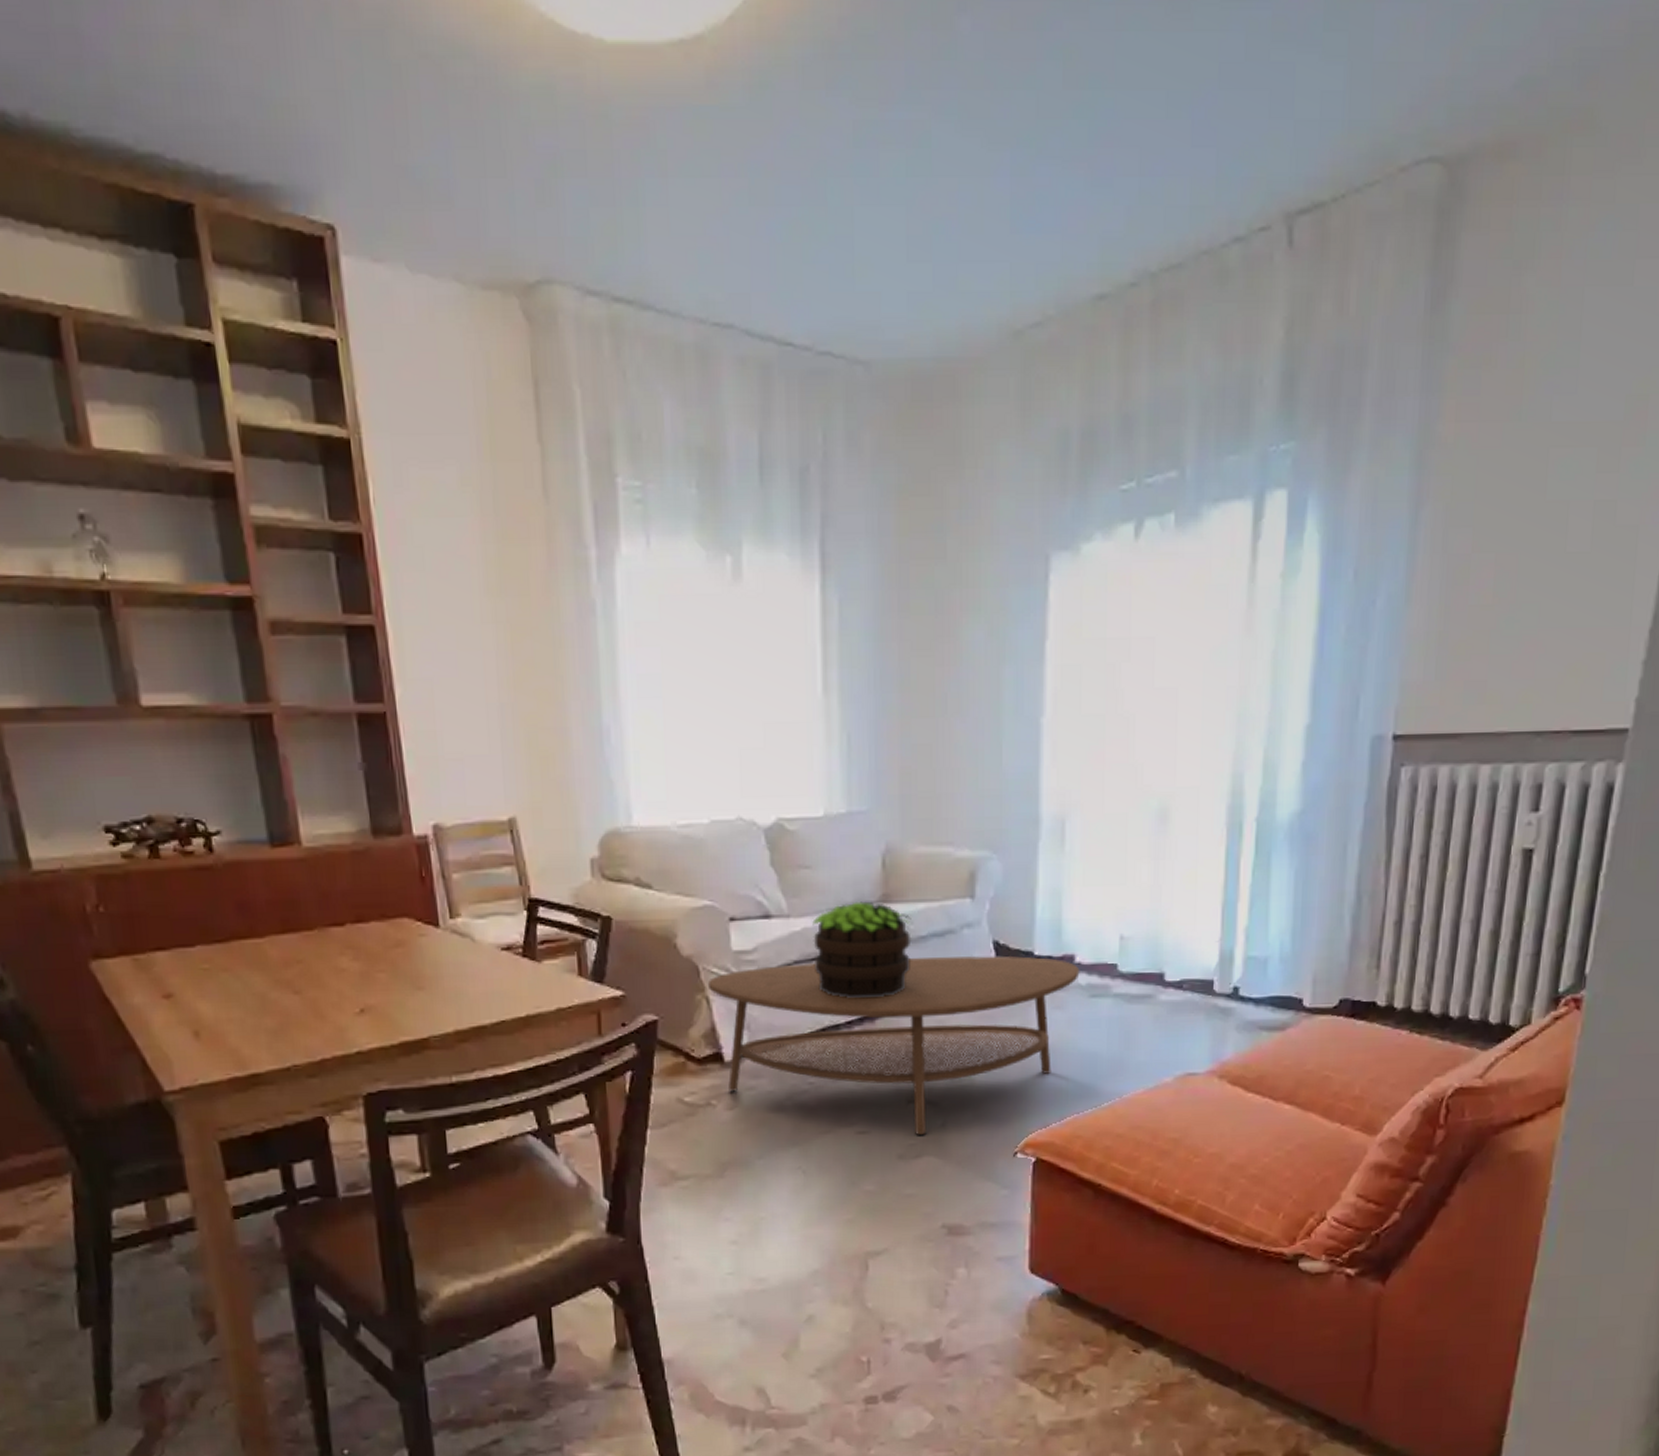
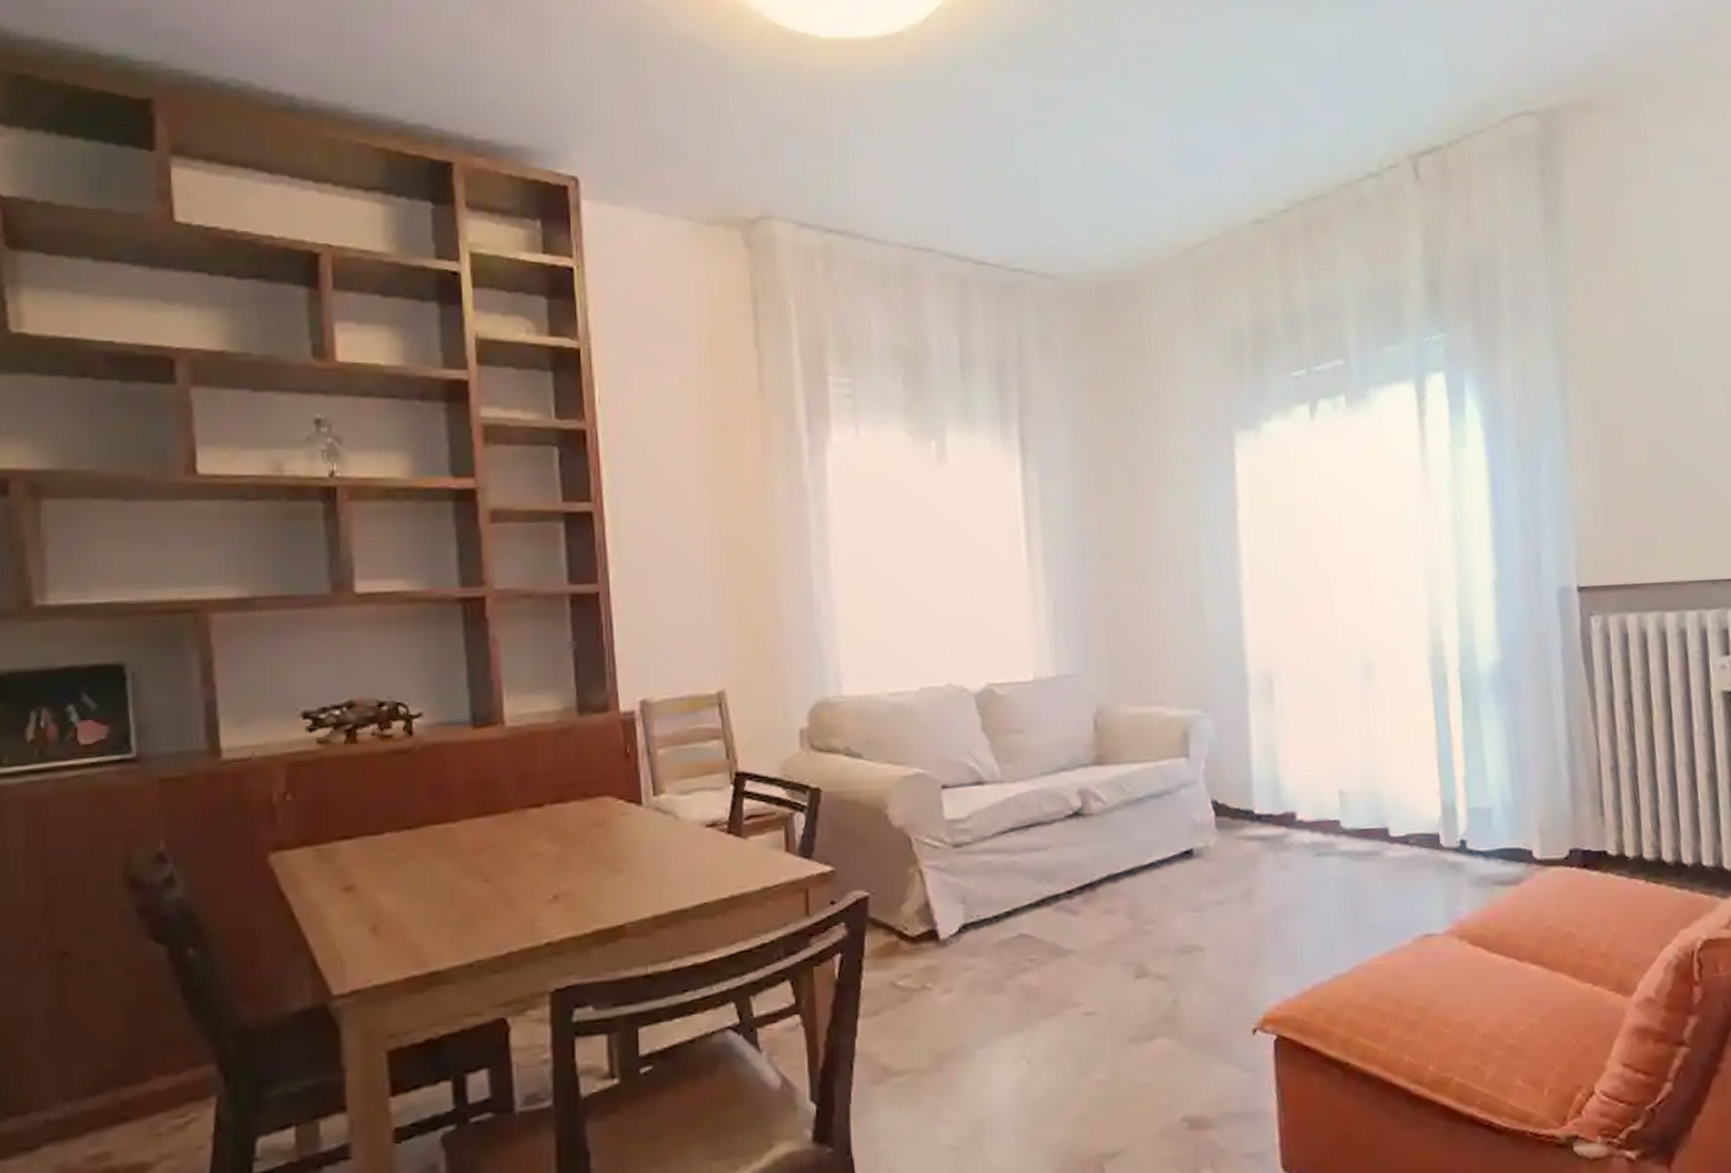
coffee table: present [707,956,1080,1136] -> none [920,816,1303,1015]
potted plant: present [812,901,912,999] -> none [1026,764,1129,867]

